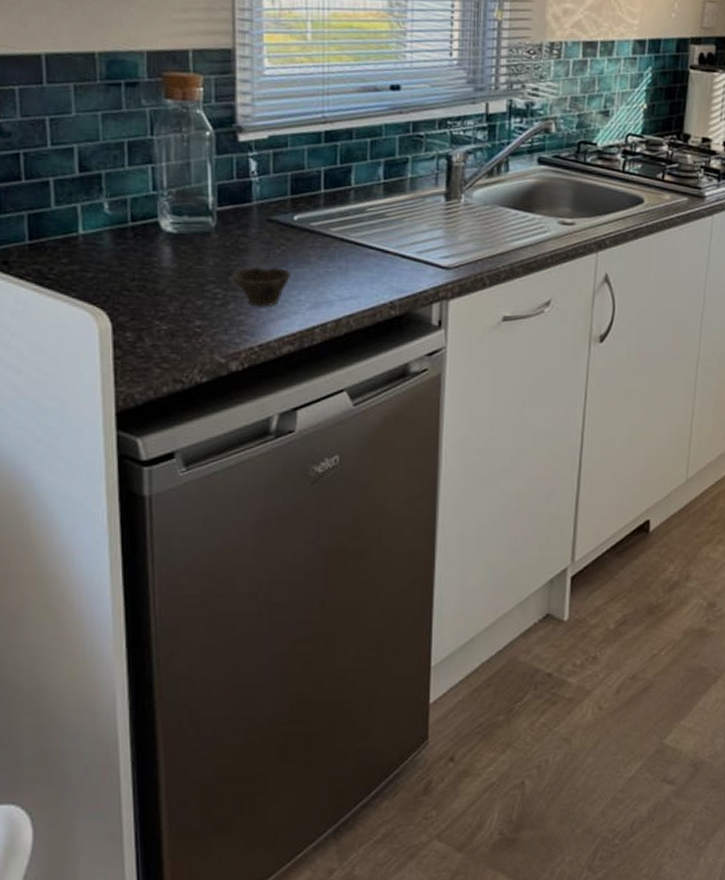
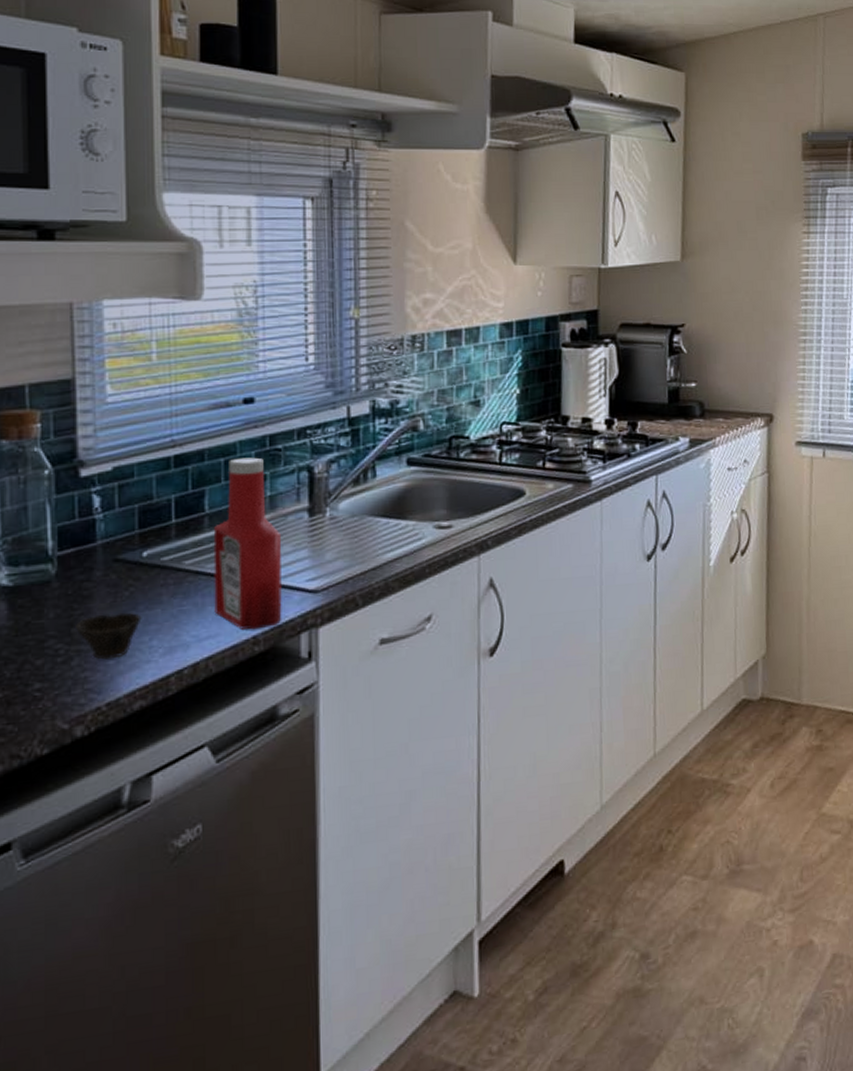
ketchup bottle: none [356,140,420,296] -> present [213,457,282,630]

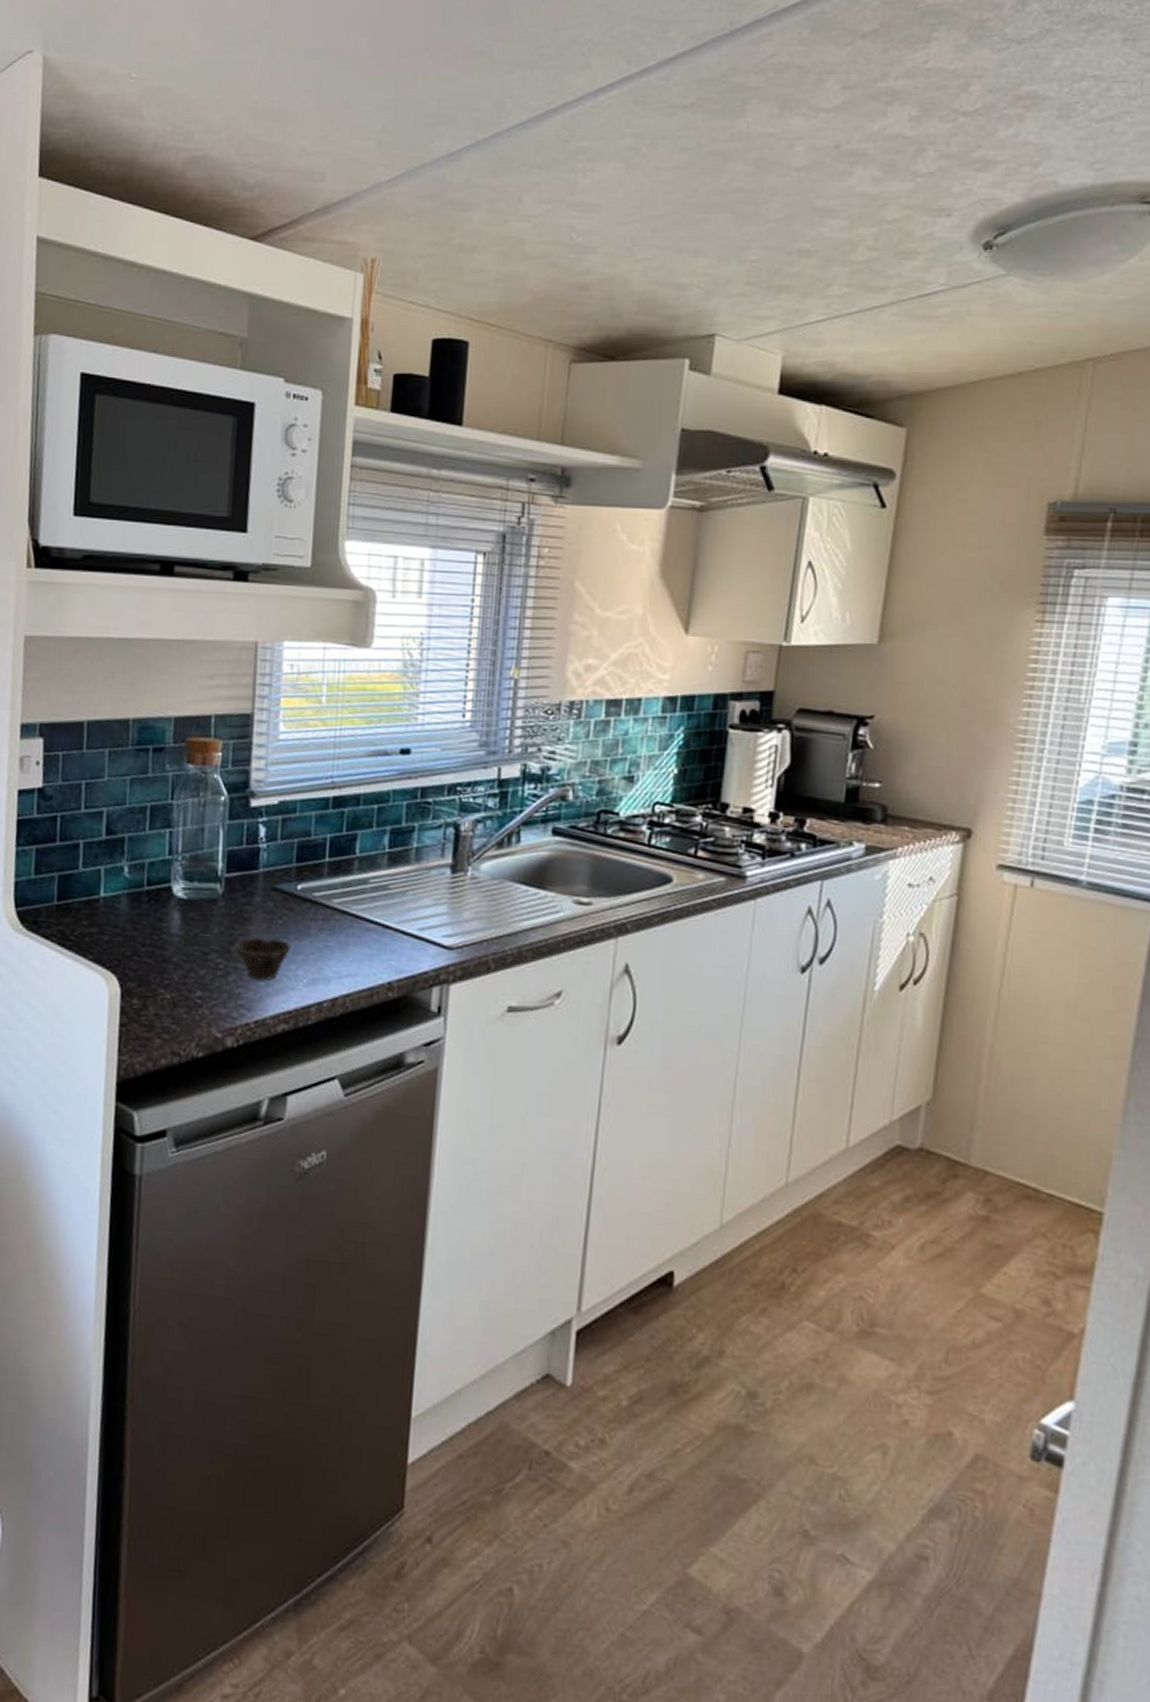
ketchup bottle: present [213,457,282,630] -> none [355,806,424,976]

